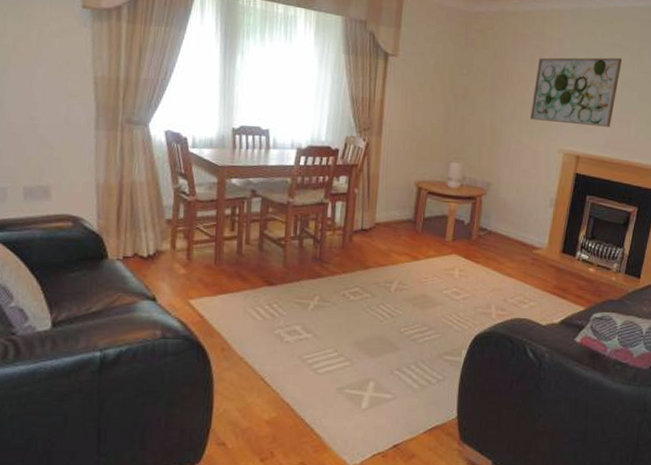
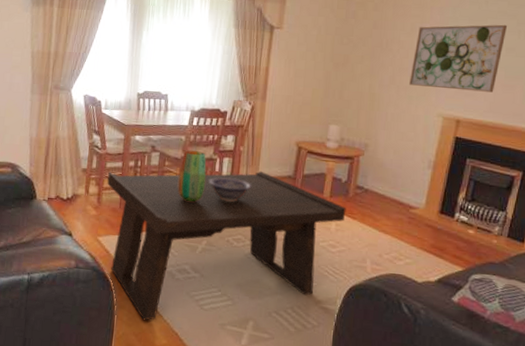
coffee table: none [198,215,470,393] -> present [107,170,346,321]
vase: none [284,194,317,254] -> present [178,150,207,202]
decorative bowl: none [321,224,369,251] -> present [209,177,252,202]

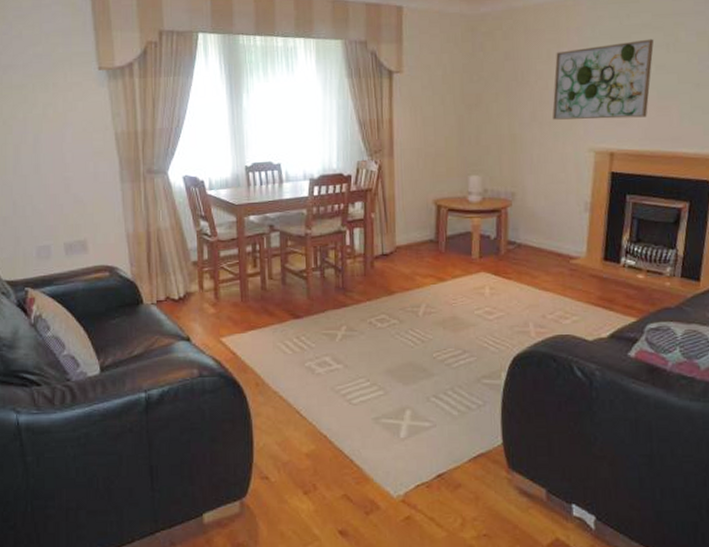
coffee table: present [107,170,346,321] -> none [223,238,500,427]
vase: present [178,150,207,202] -> none [305,224,336,284]
decorative bowl: present [209,177,252,202] -> none [341,251,390,278]

